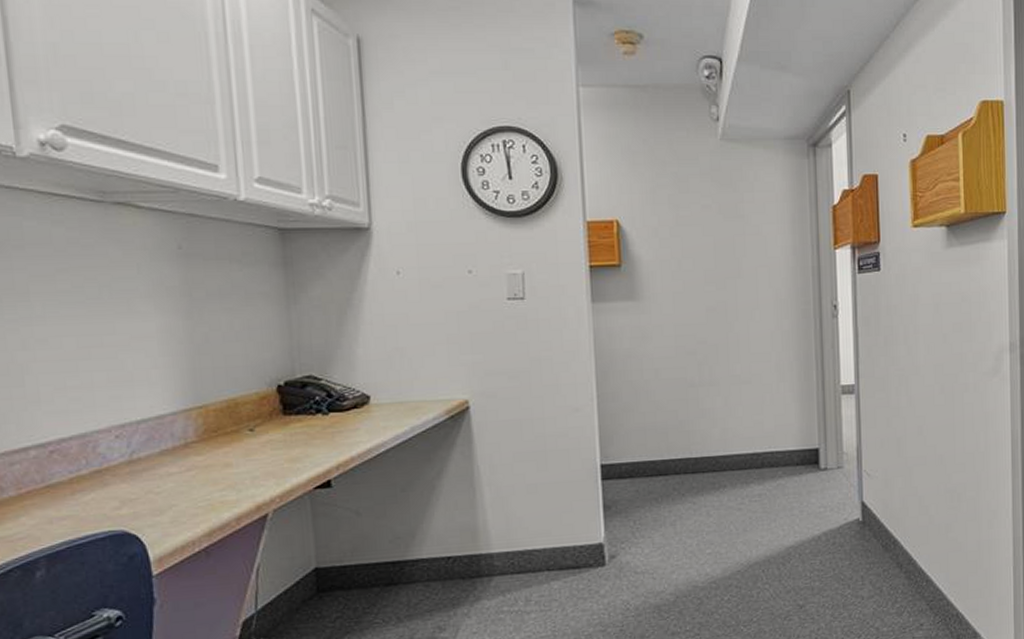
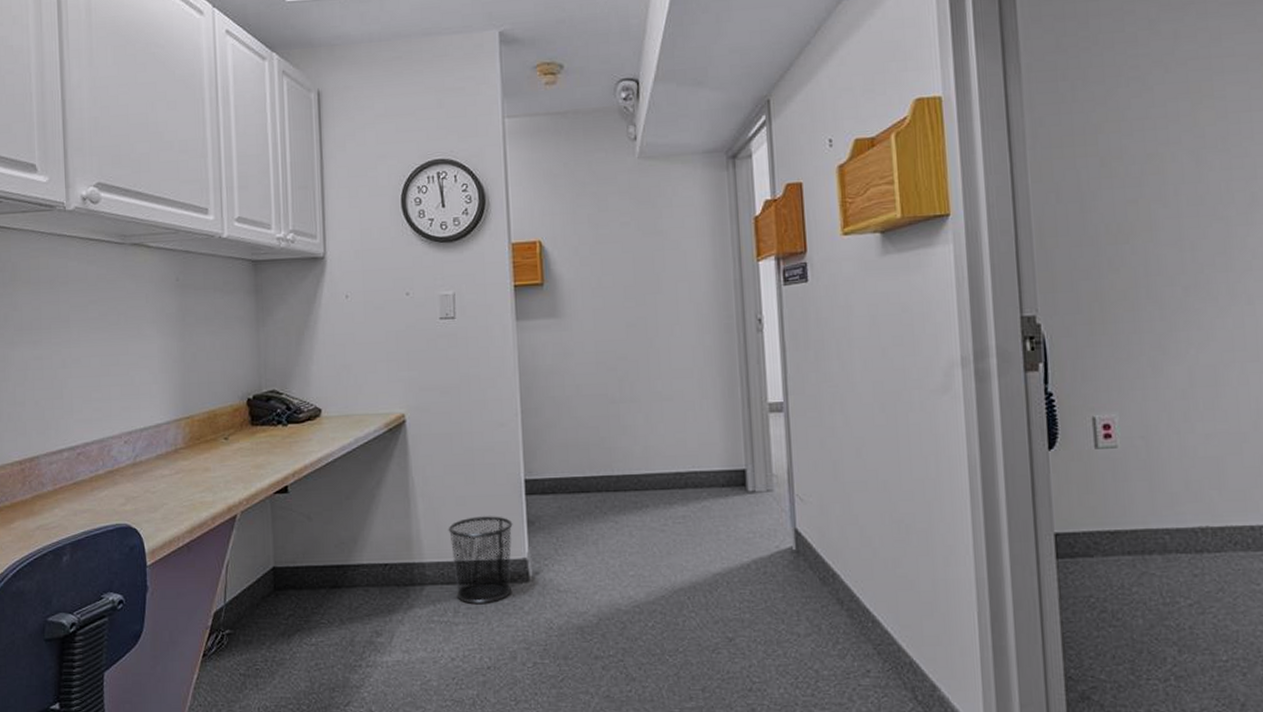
waste bin: none [518,502,588,592] -> present [448,516,513,604]

